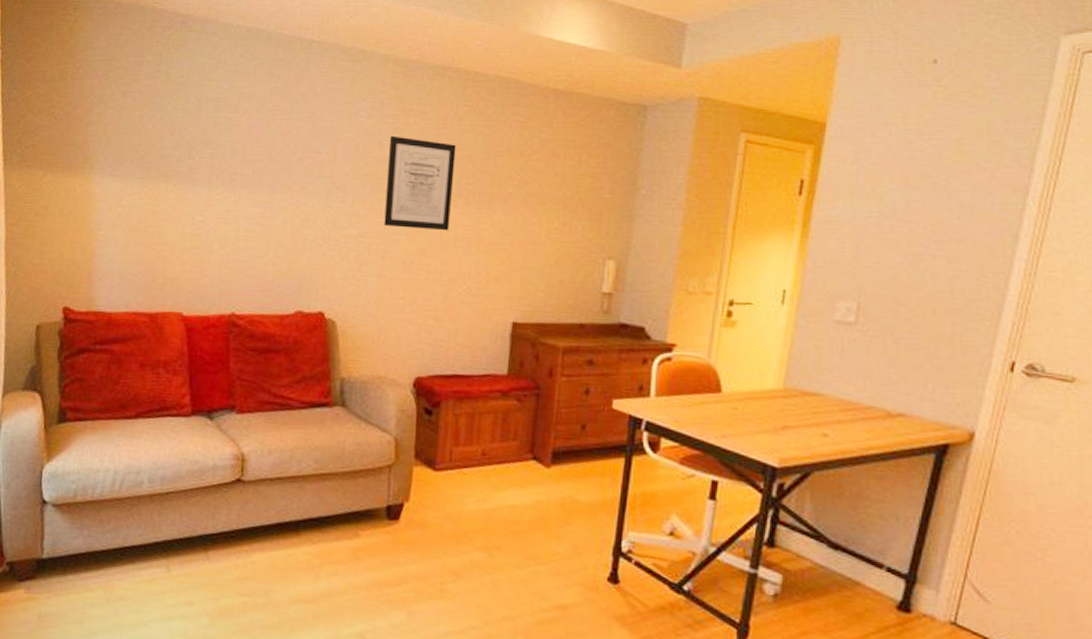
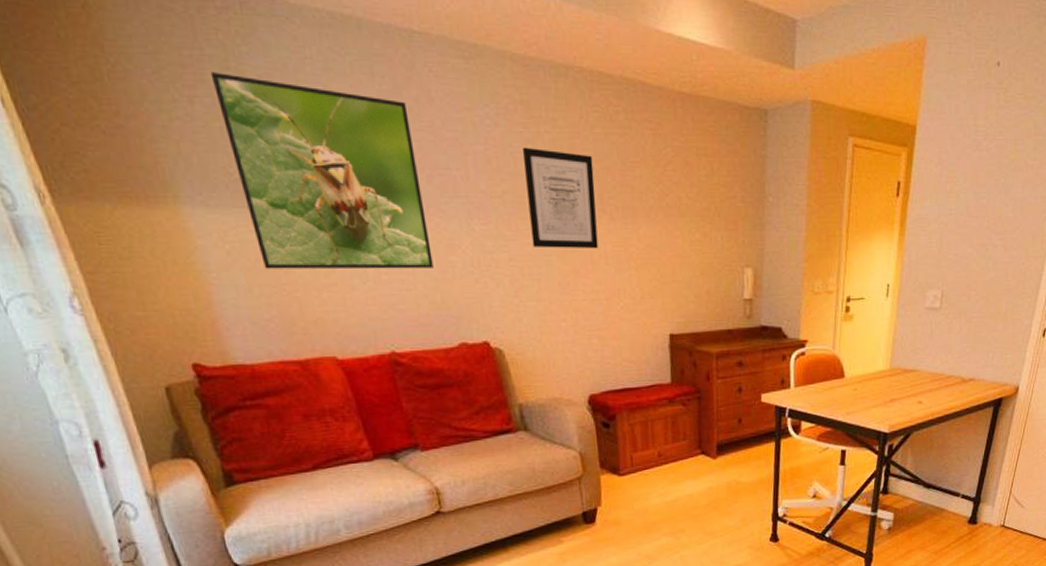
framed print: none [143,74,294,239] -> present [210,72,434,269]

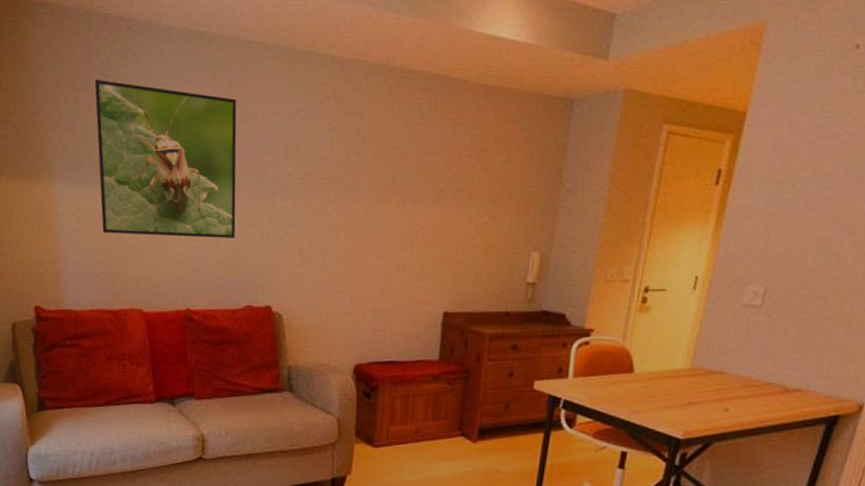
wall art: present [523,147,598,249] -> none [324,135,391,228]

